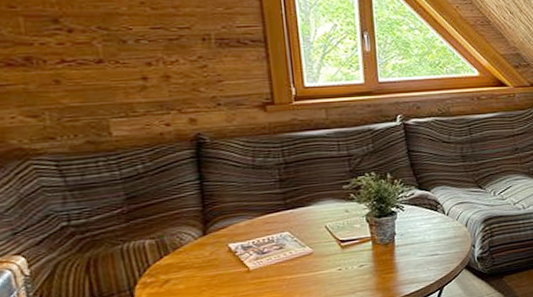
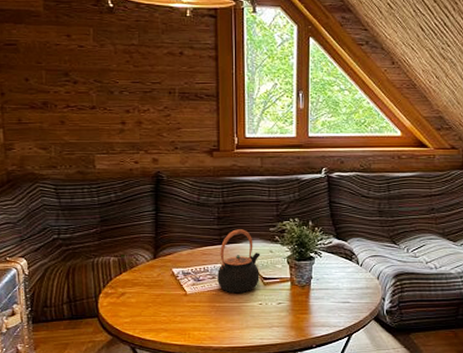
teapot: none [285,190,336,263] -> present [217,229,261,294]

